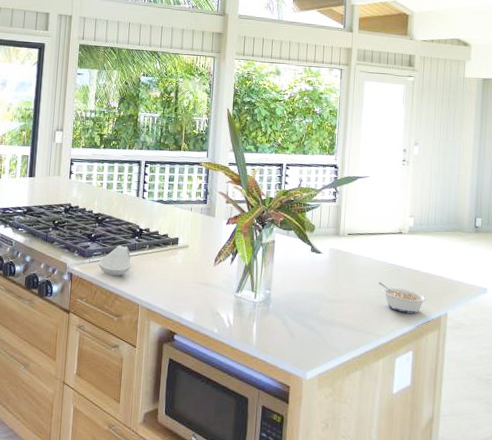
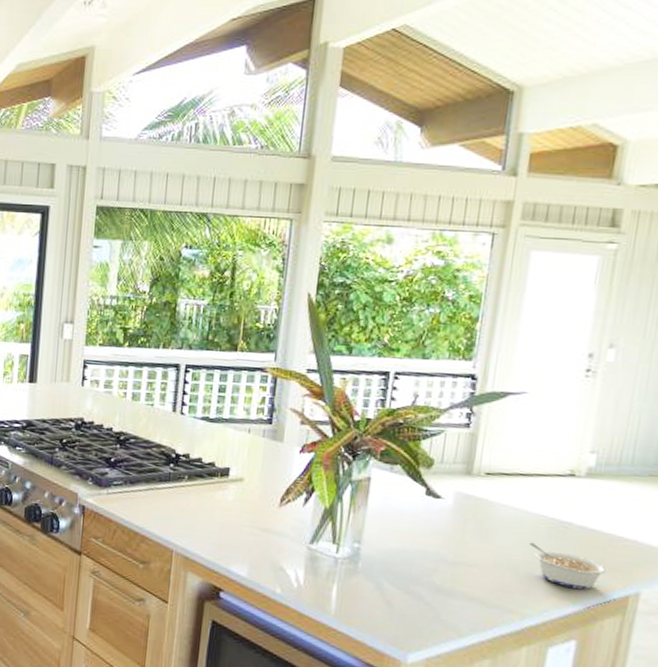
spoon rest: present [98,245,131,277] -> none [119,473,163,514]

